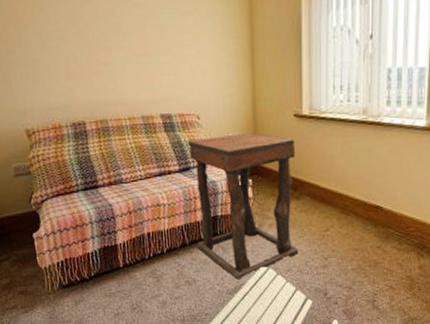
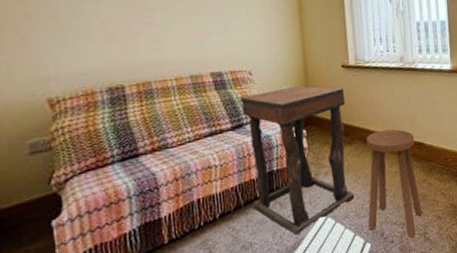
stool: none [311,188,373,303] -> present [367,129,423,238]

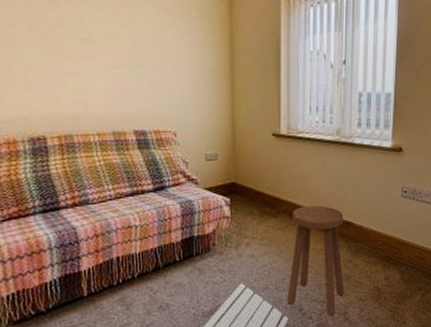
side table: present [239,85,355,235] -> none [162,151,276,302]

